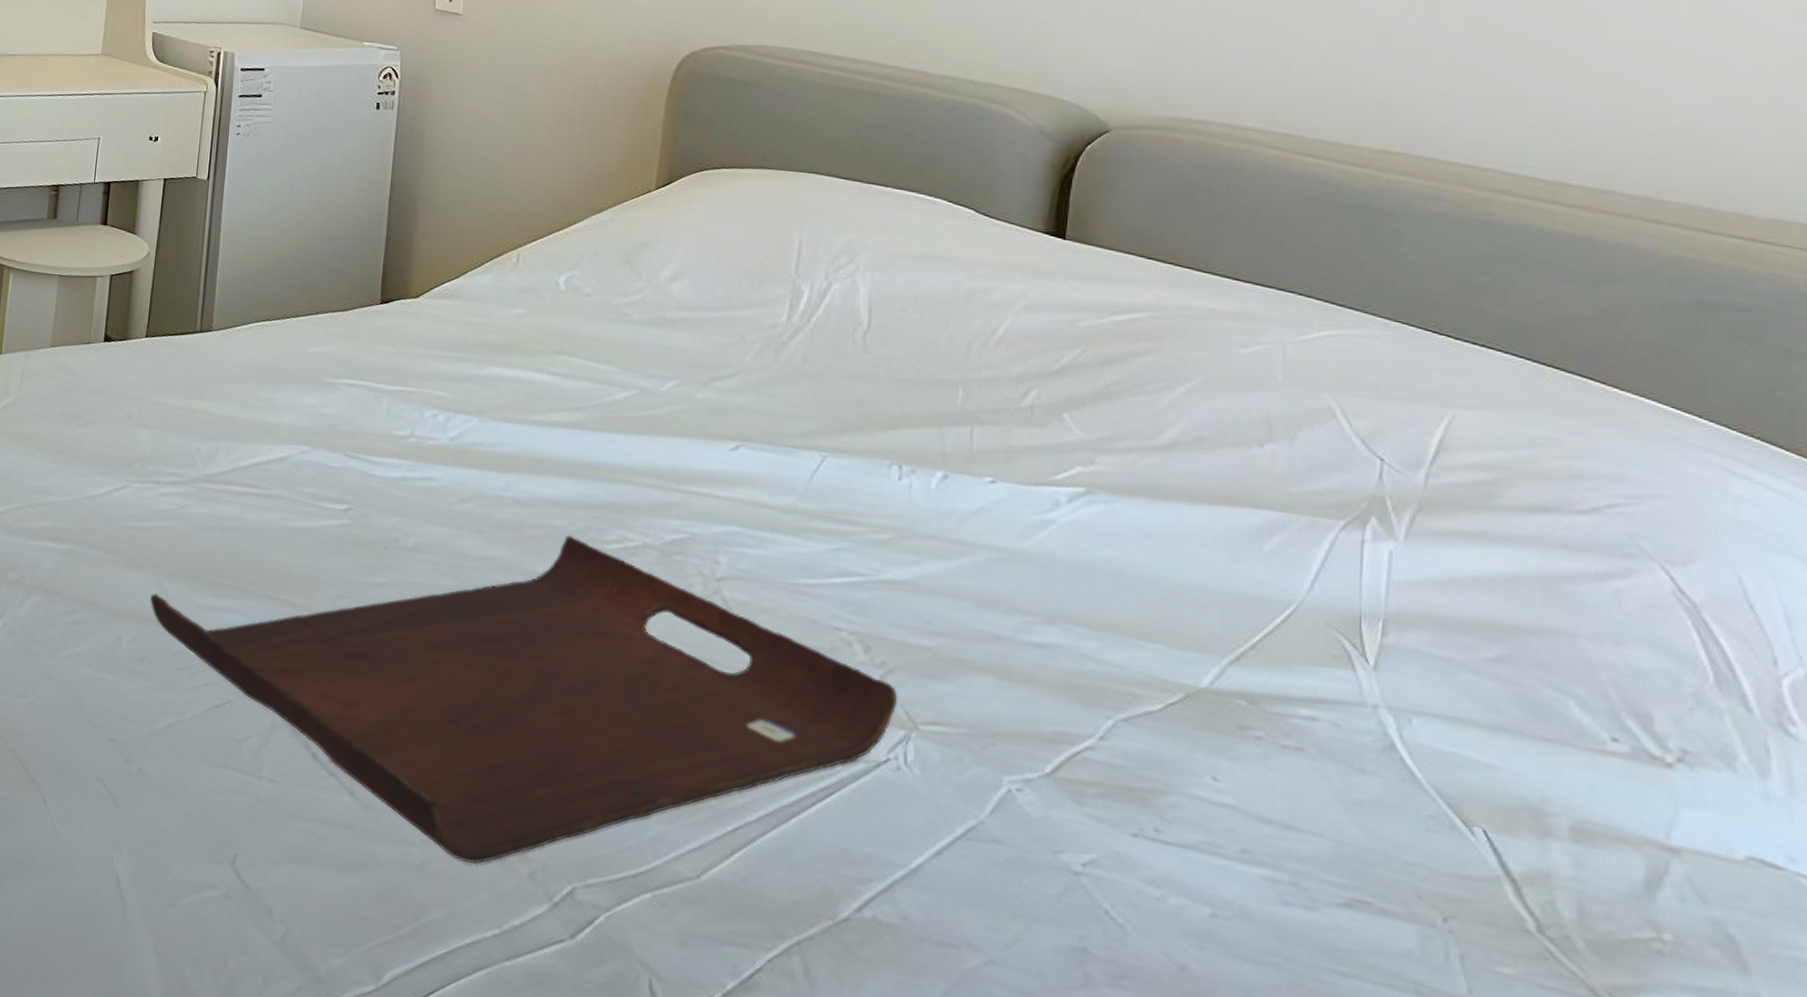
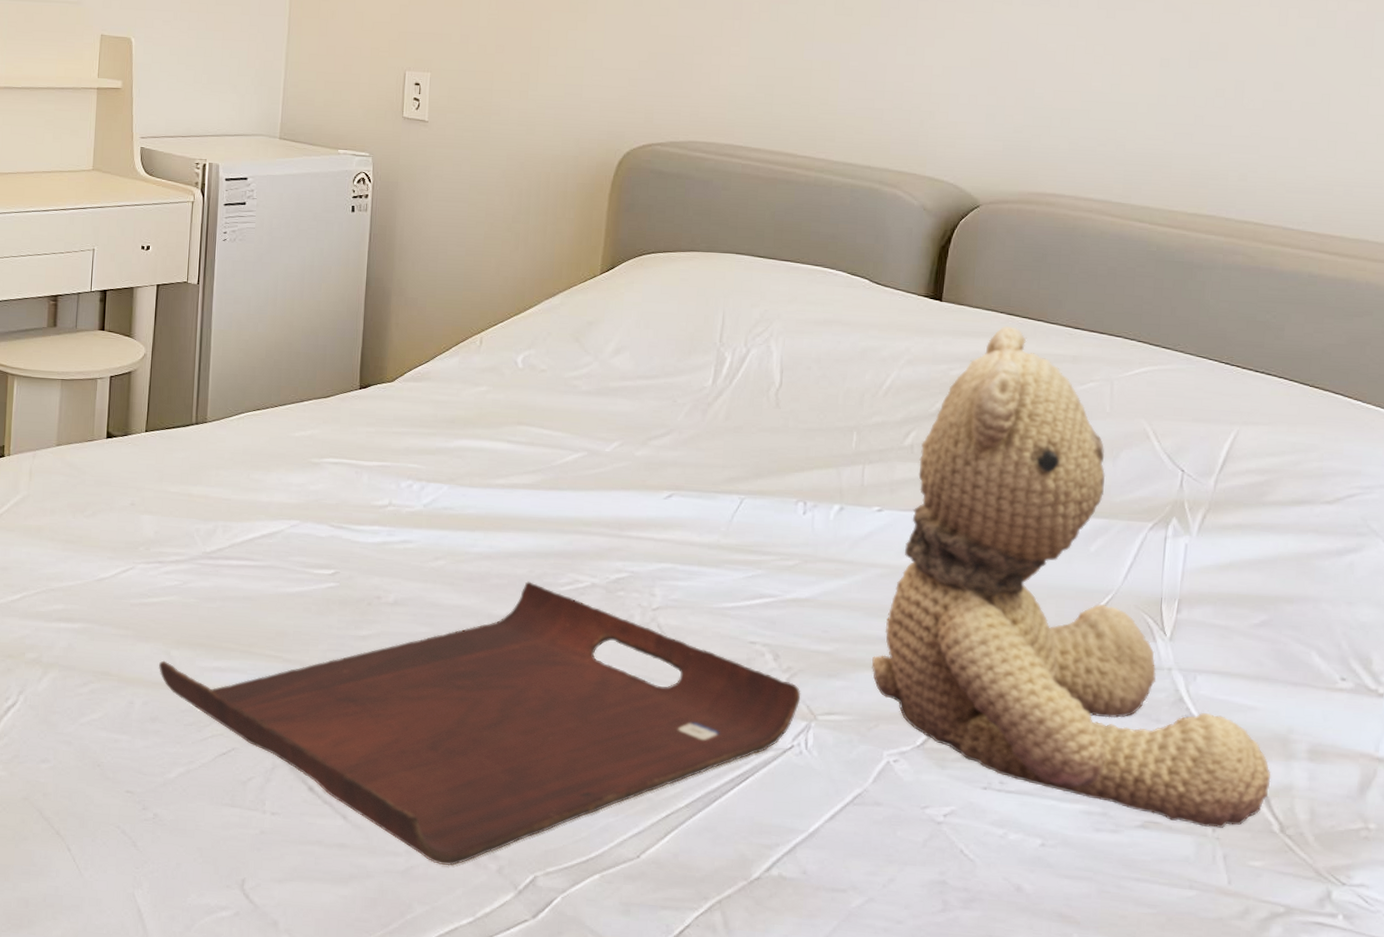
teddy bear: none [986,272,1521,919] -> present [872,326,1271,828]

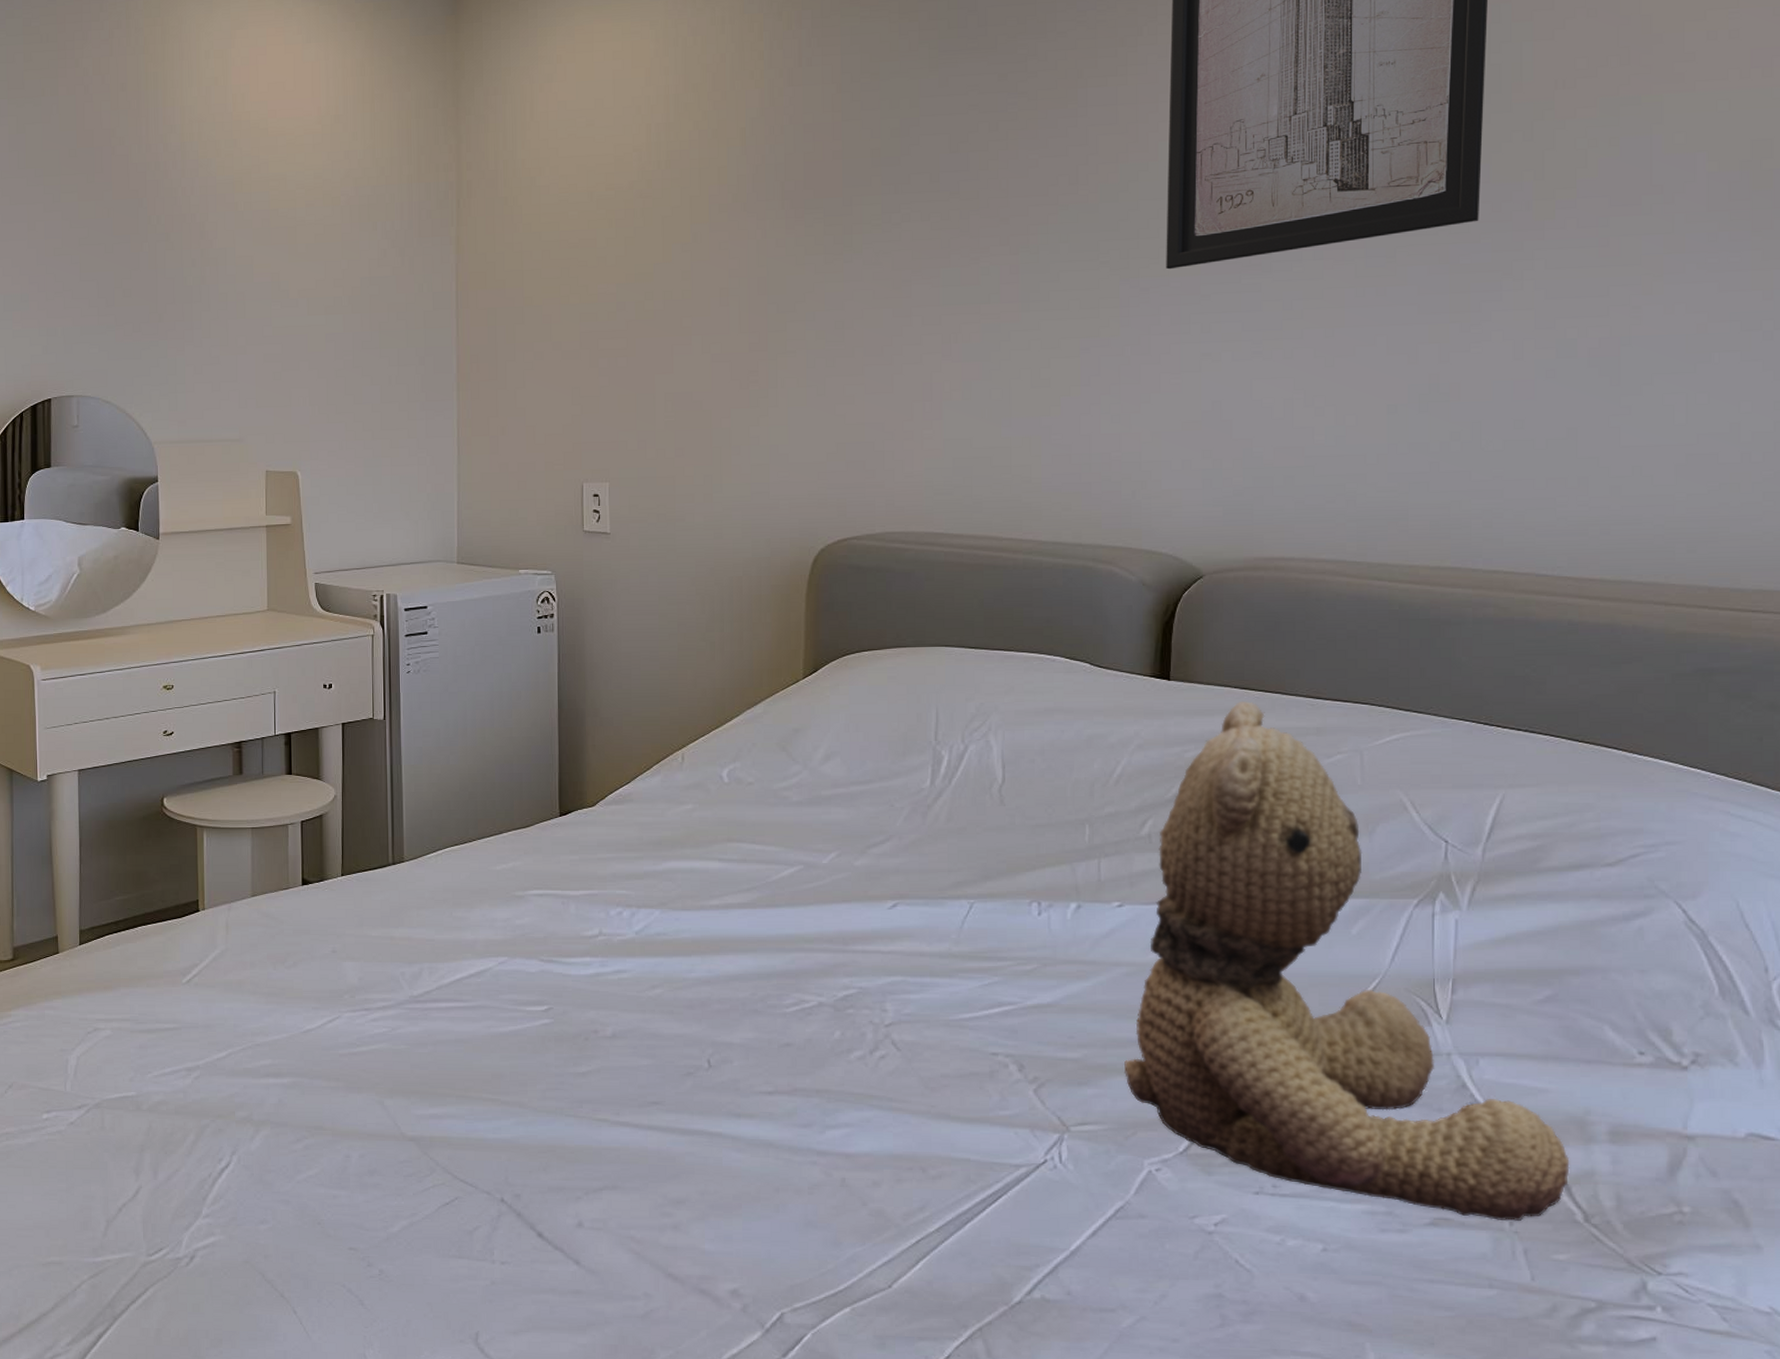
serving tray: present [159,581,801,866] -> none [373,1005,1051,1307]

